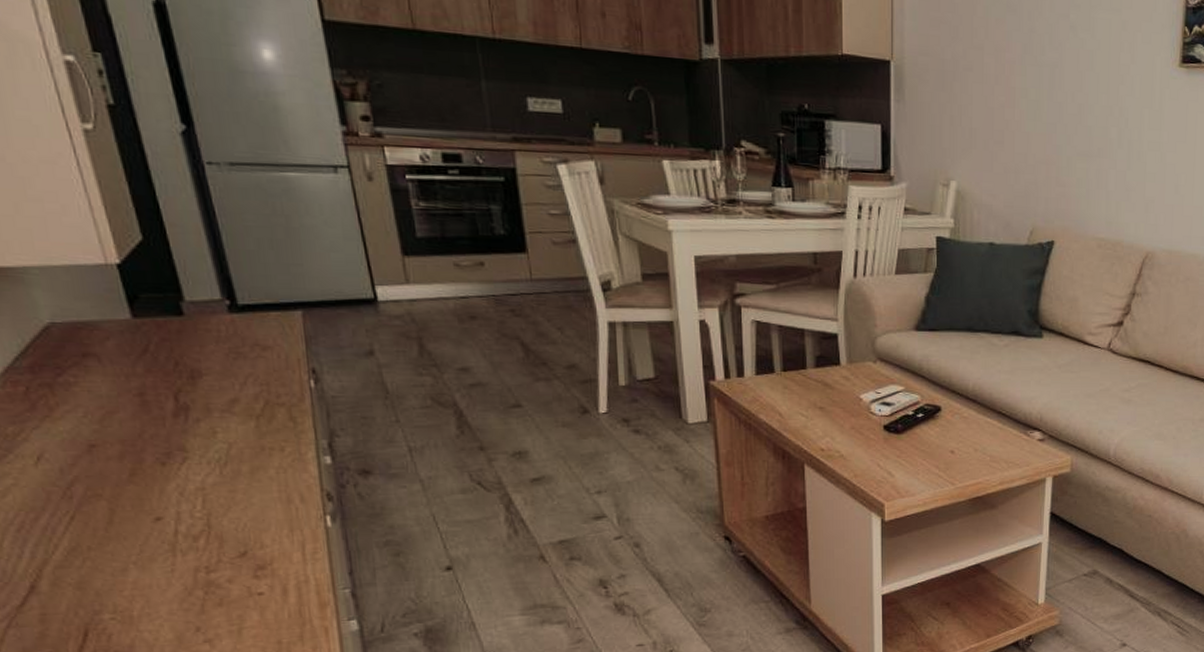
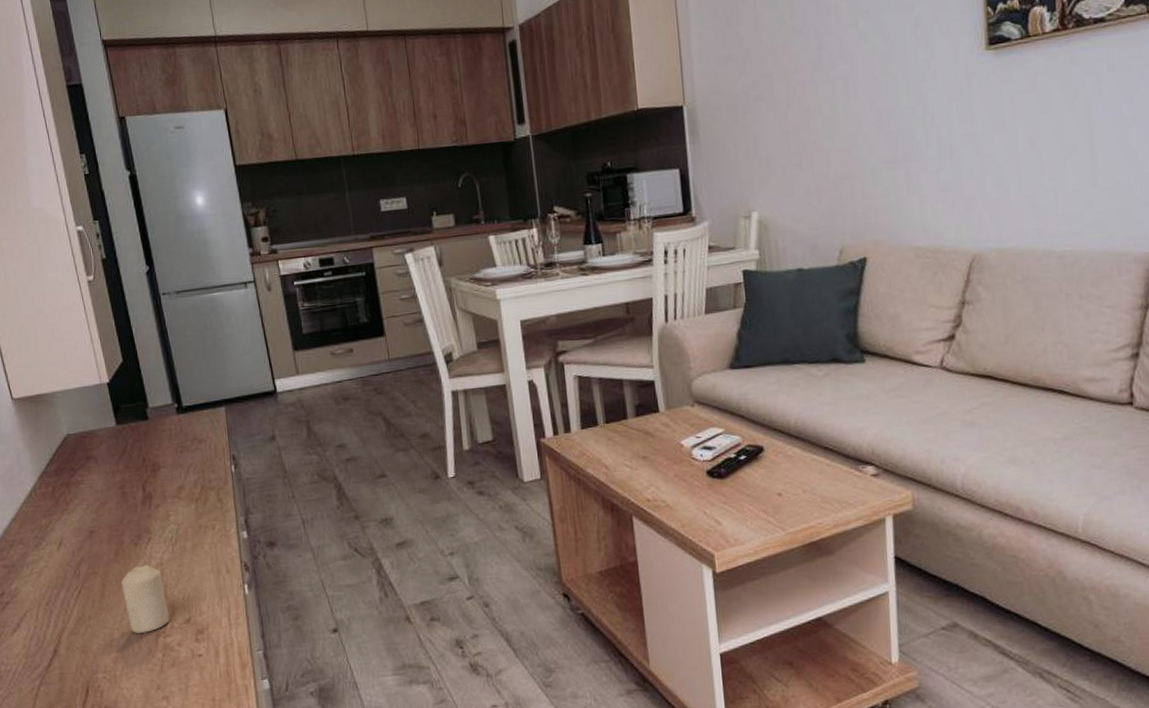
candle: none [139,489,215,568] -> present [120,565,169,633]

